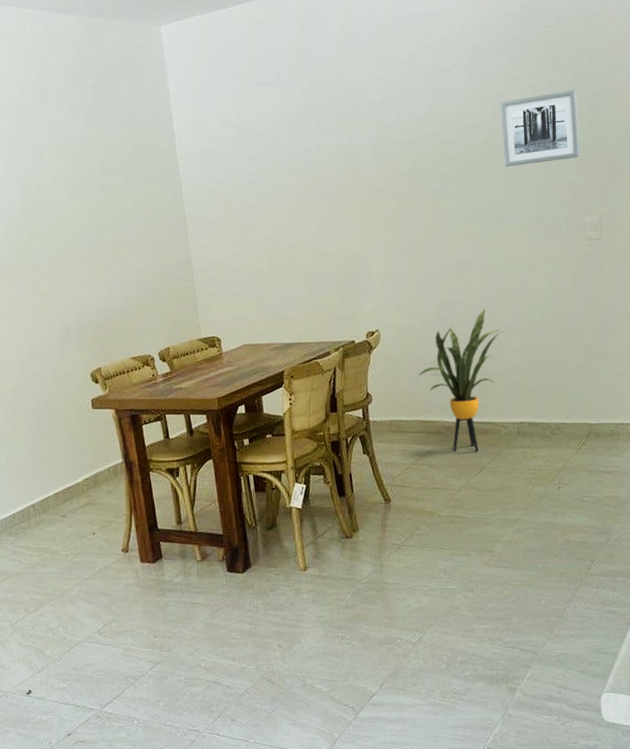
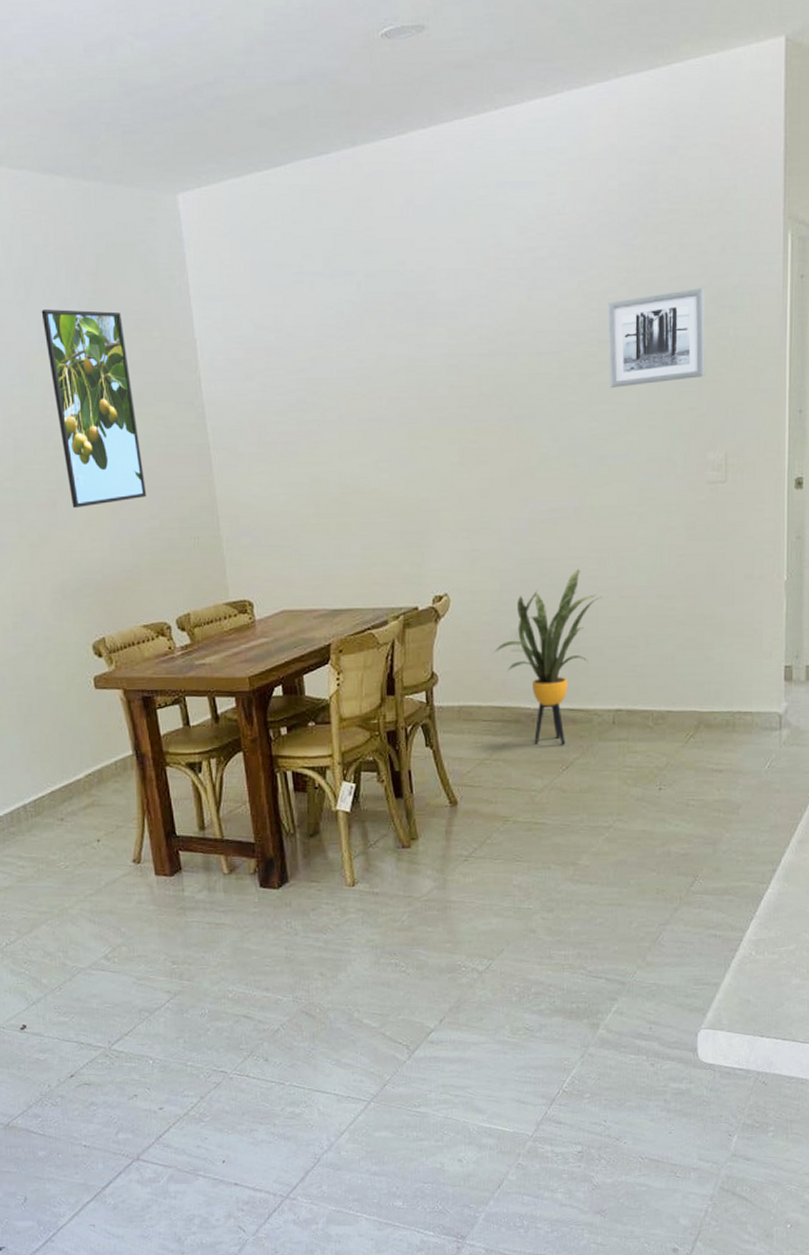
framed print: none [53,113,136,265] -> present [41,309,147,508]

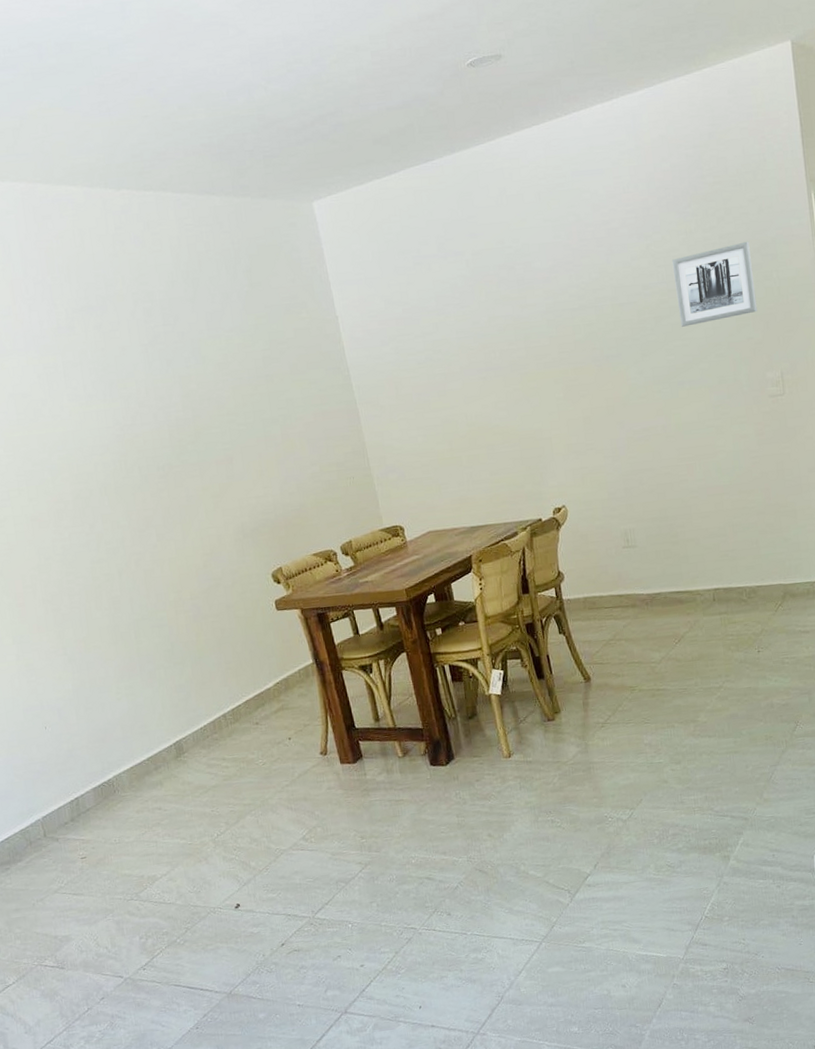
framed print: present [41,309,147,508] -> none [207,300,308,462]
house plant: present [494,569,602,745] -> none [609,476,693,624]

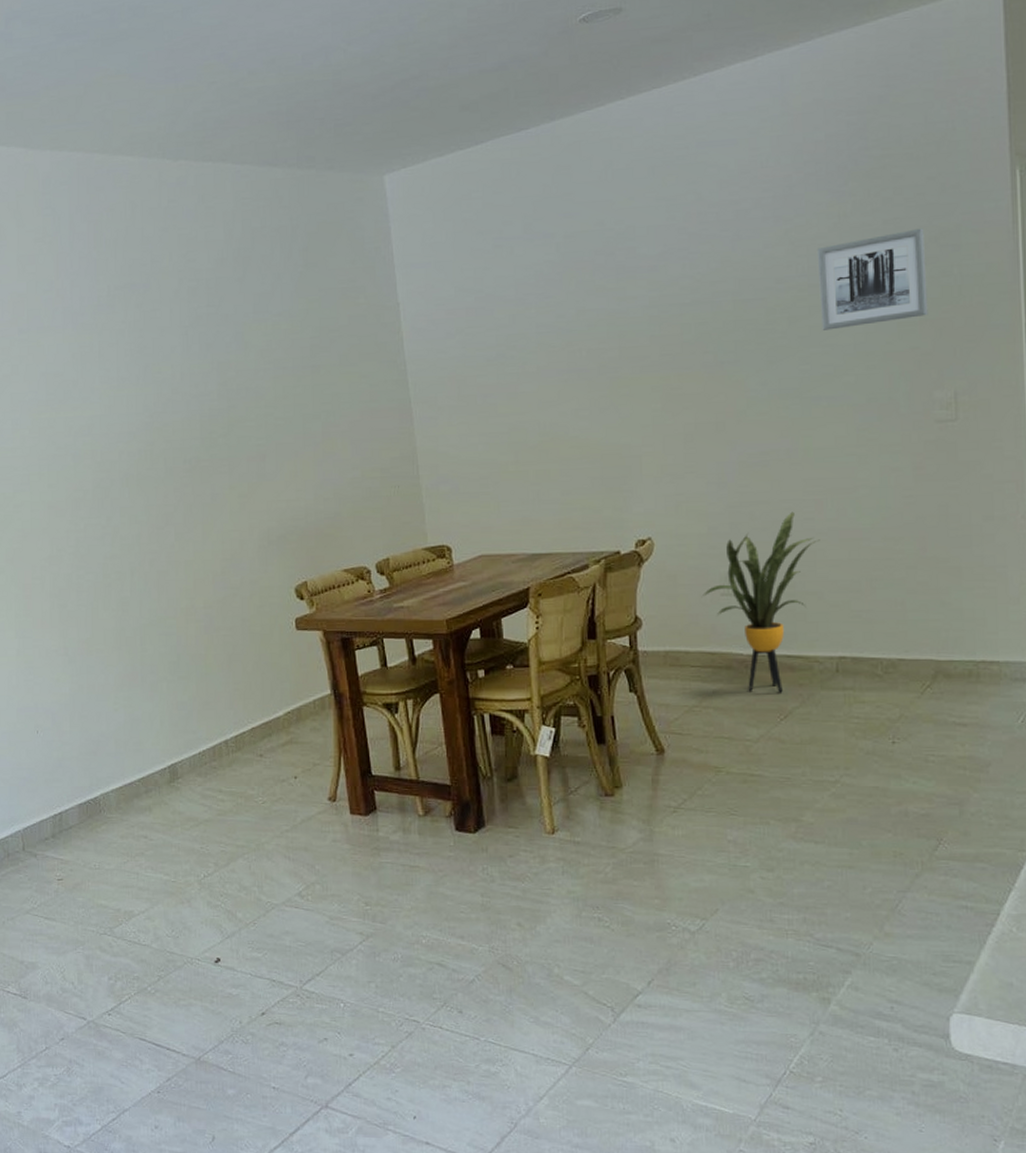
house plant: none [609,476,693,624] -> present [702,511,820,693]

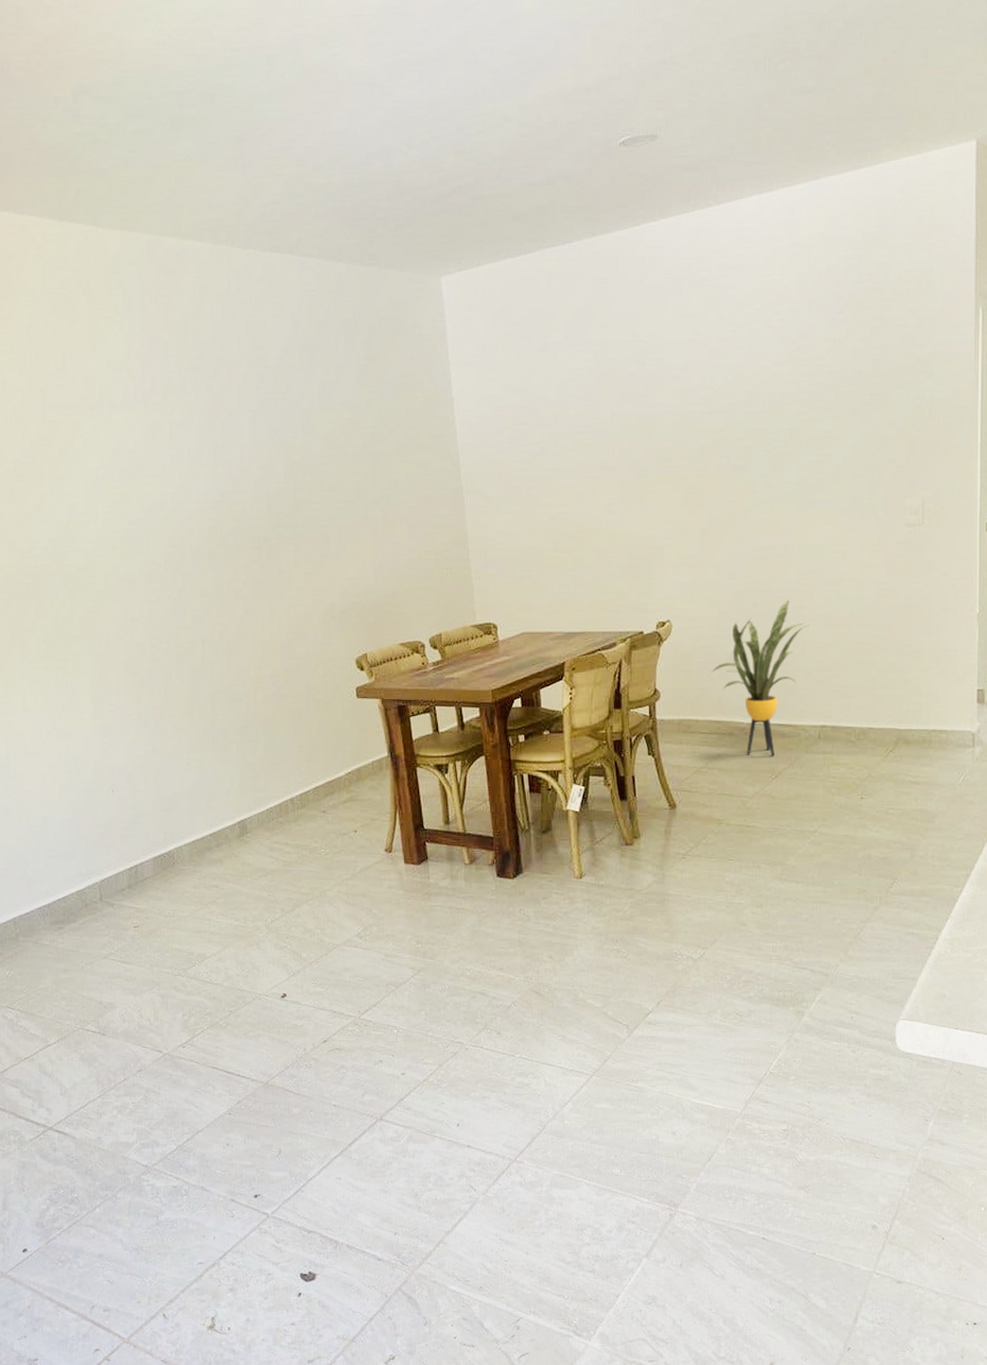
wall art: present [817,228,928,330] -> none [816,355,904,442]

